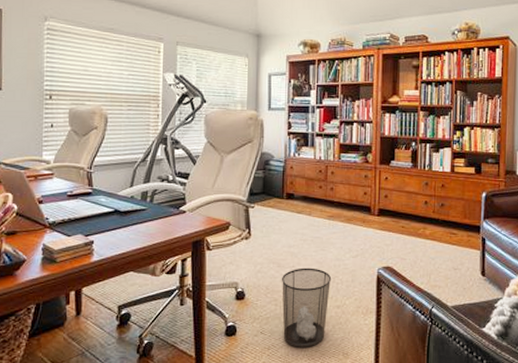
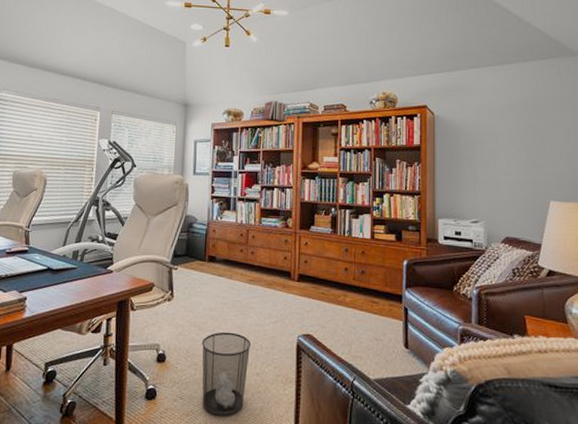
books: none [340,31,368,55] -> present [262,101,288,123]

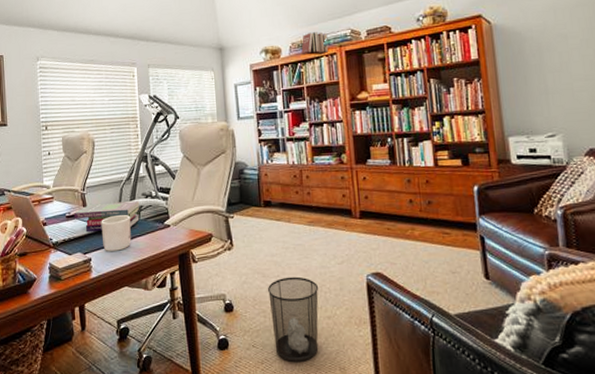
books: none [15,242,85,271] -> present [74,201,140,233]
mug: none [40,256,73,292] -> present [101,215,132,251]

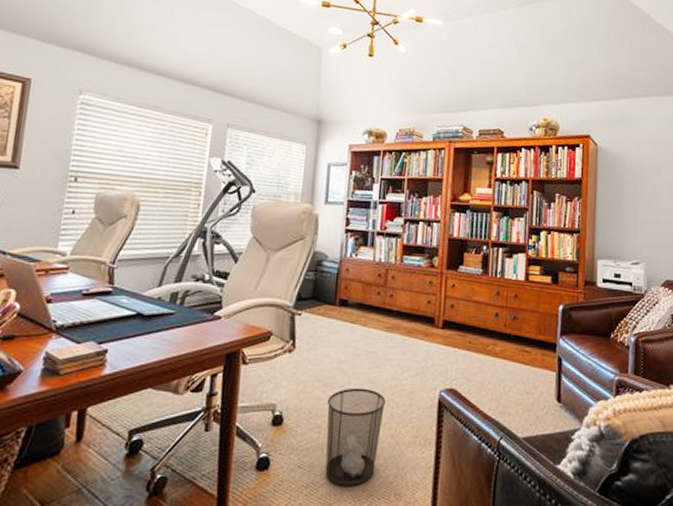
books: present [74,201,140,233] -> none [94,281,187,317]
mug: present [101,215,132,251] -> none [127,299,171,343]
books: present [301,32,329,55] -> none [408,121,439,148]

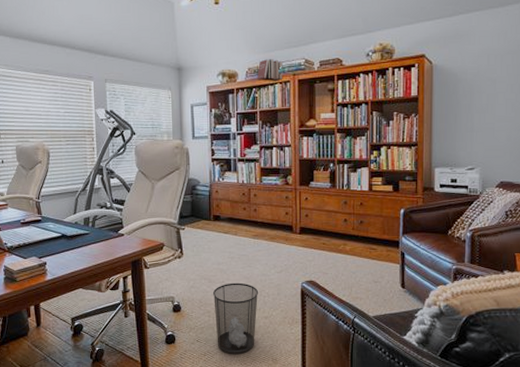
books: none [408,121,439,148] -> present [257,59,283,82]

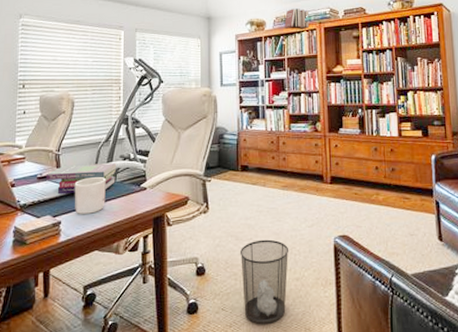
books: none [29,211,95,239] -> present [46,163,117,195]
mug: none [56,224,86,256] -> present [74,177,106,214]

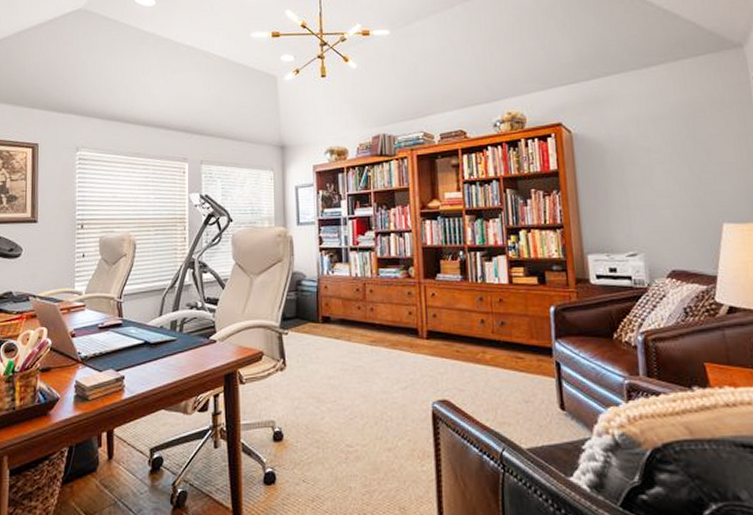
books: present [46,163,117,195] -> none [108,312,183,347]
mug: present [74,177,106,214] -> none [138,328,172,369]
waste bin: present [239,239,289,324] -> none [322,402,380,500]

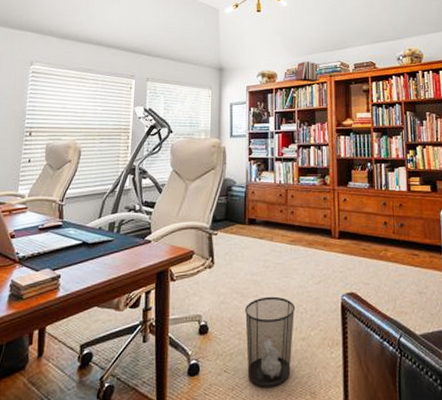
waste bin: none [322,402,380,500] -> present [244,296,296,387]

